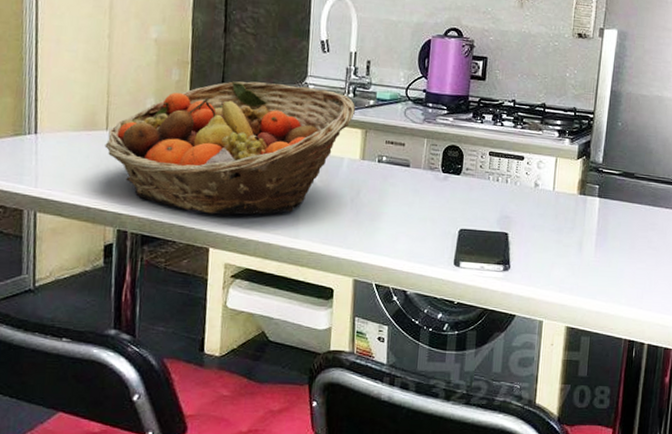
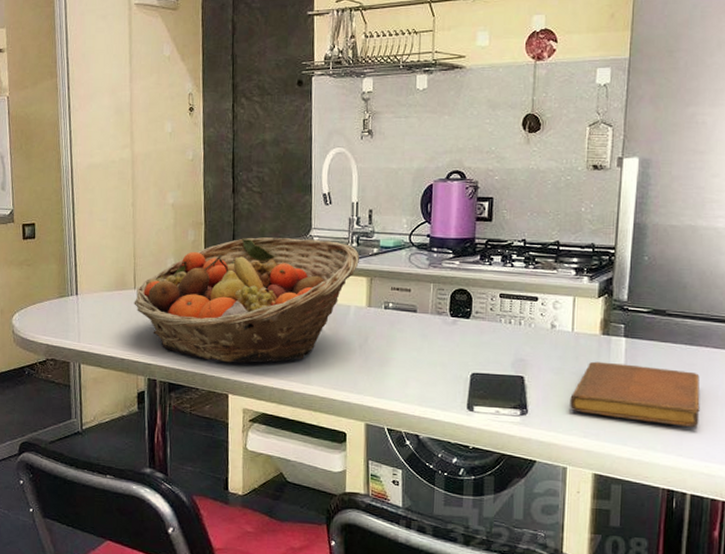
notebook: none [548,219,660,282] -> present [570,361,700,427]

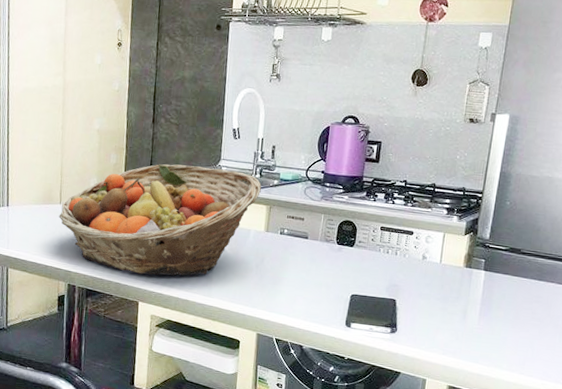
notebook: present [570,361,700,427] -> none [433,290,544,350]

